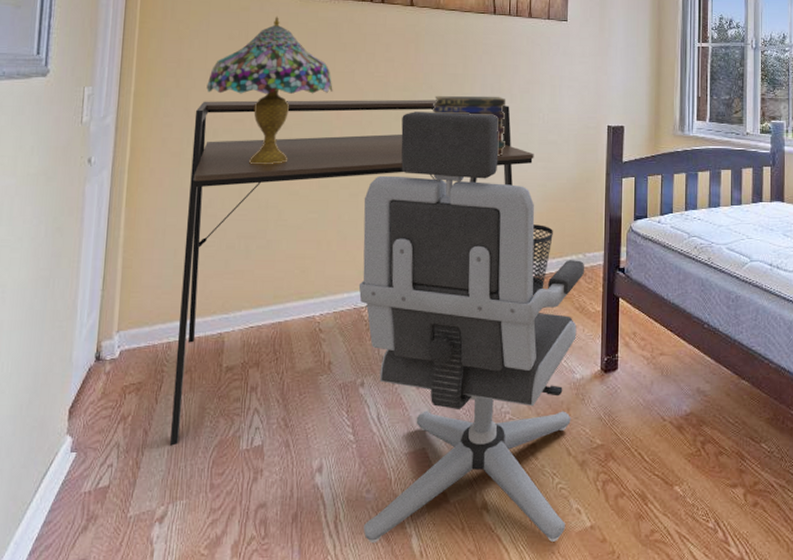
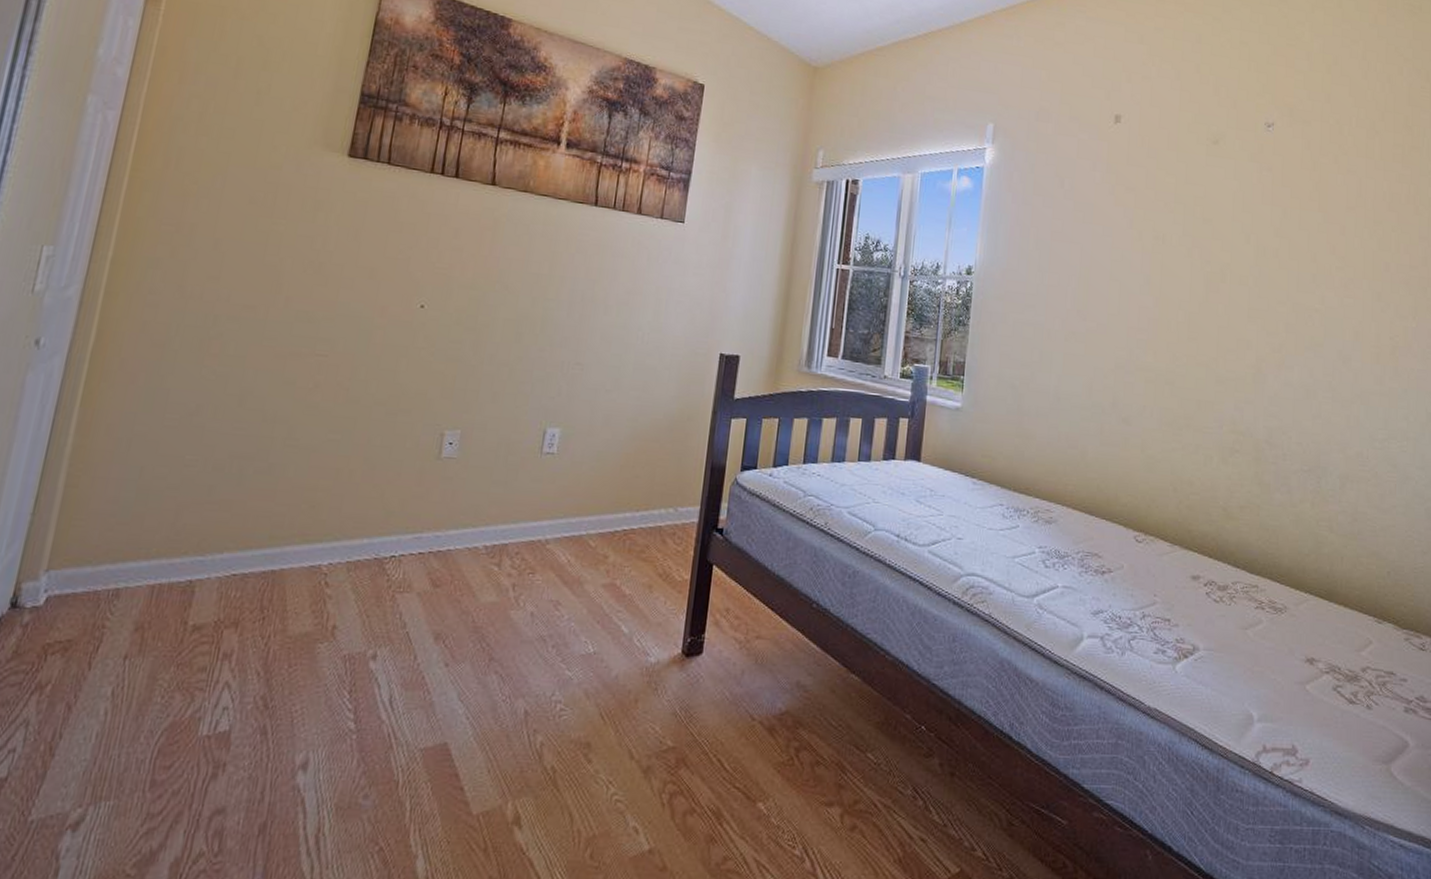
desk: present [169,99,534,446] -> none [100,278,627,727]
table lamp: present [206,16,333,165] -> none [211,179,380,367]
office chair: present [358,112,584,544] -> none [353,315,675,869]
book stack: present [432,96,506,156] -> none [504,299,599,380]
wastebasket: present [532,224,553,295] -> none [605,467,640,555]

